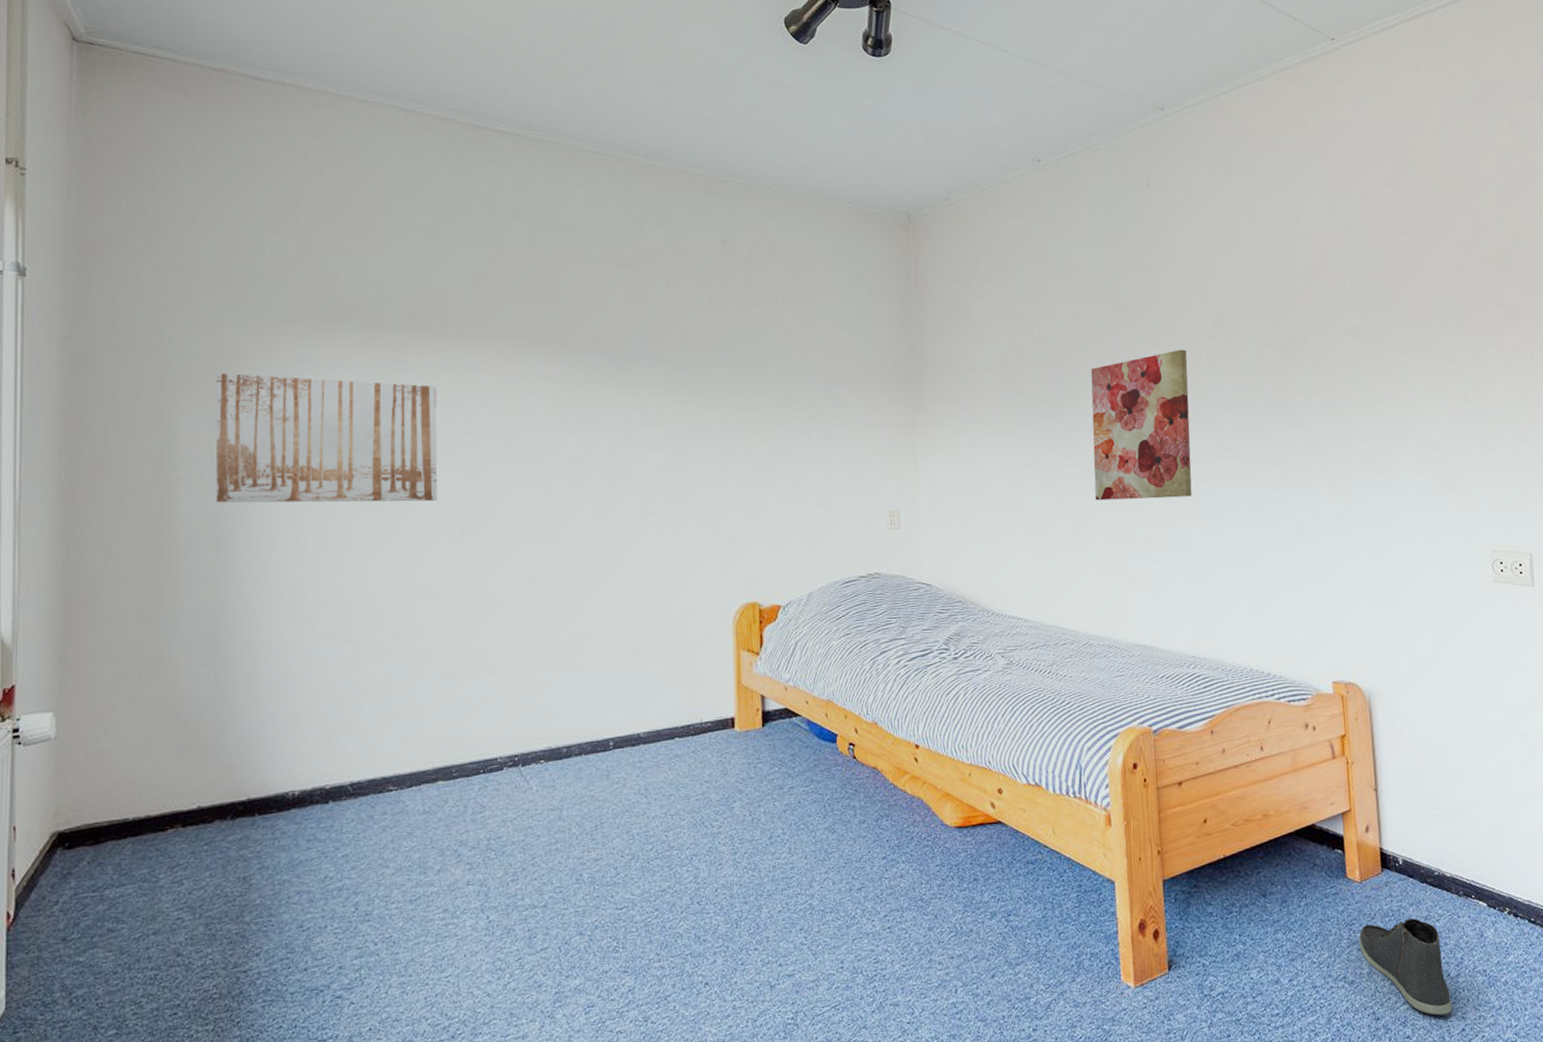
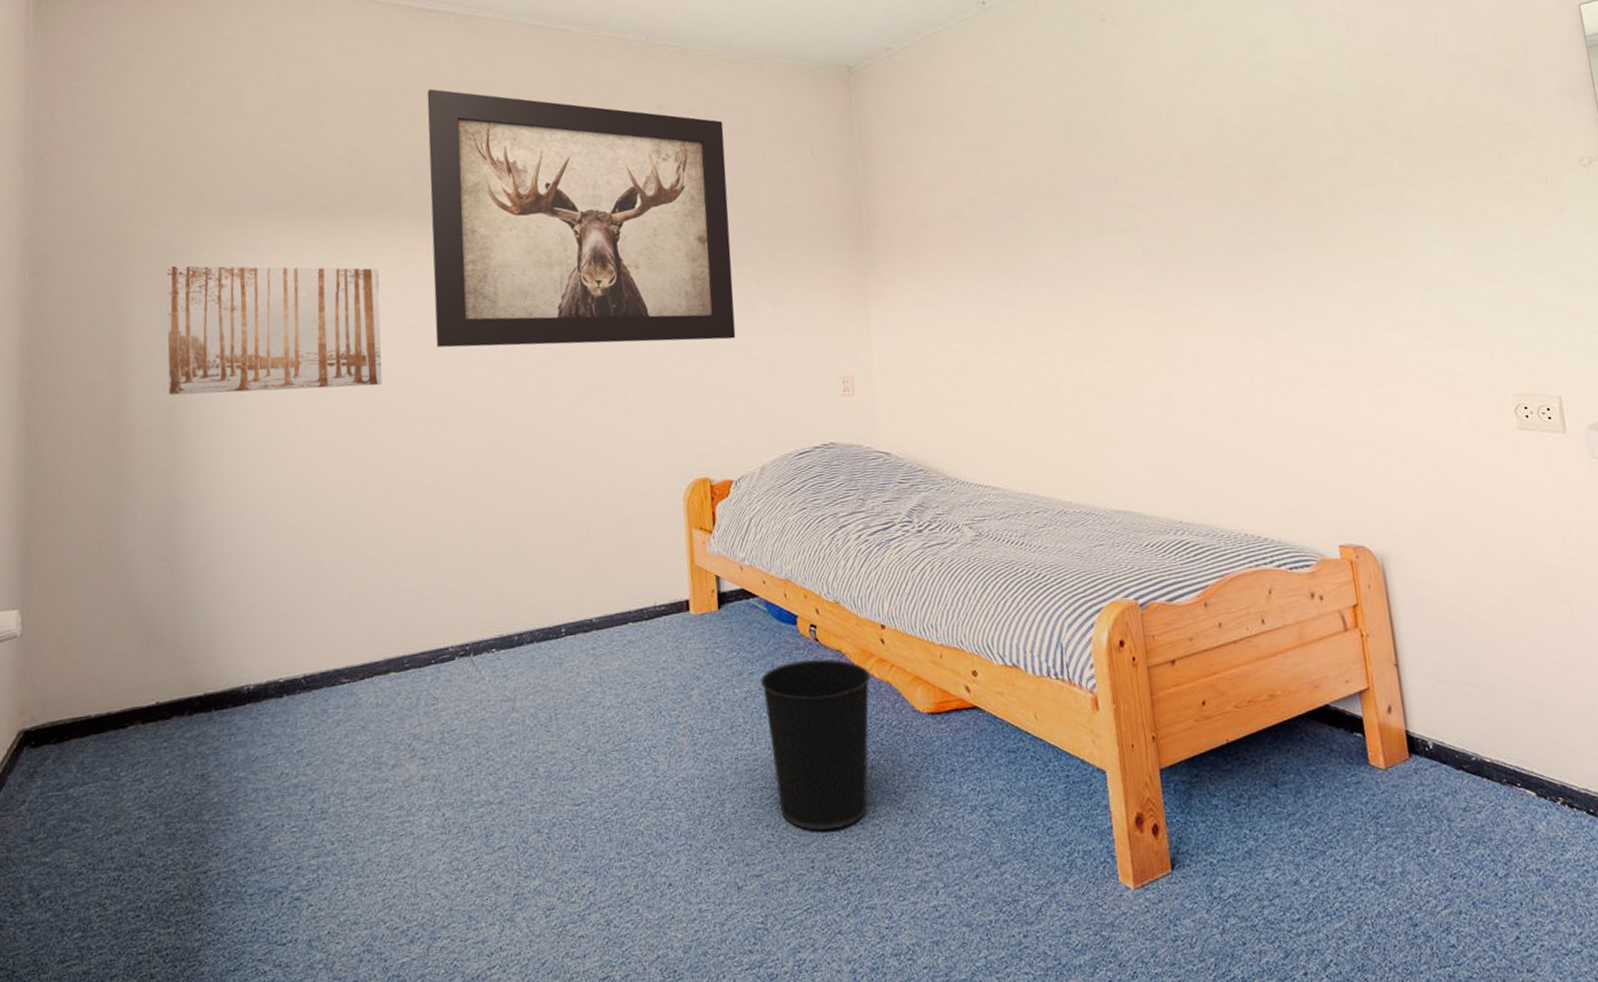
wall art: none [490,210,789,471] -> present [427,89,736,348]
wastebasket: none [799,775,904,934] -> present [759,659,871,831]
wall art: present [1090,349,1192,501] -> none [1050,191,1169,357]
sneaker: present [1359,918,1452,1016] -> none [1387,809,1503,922]

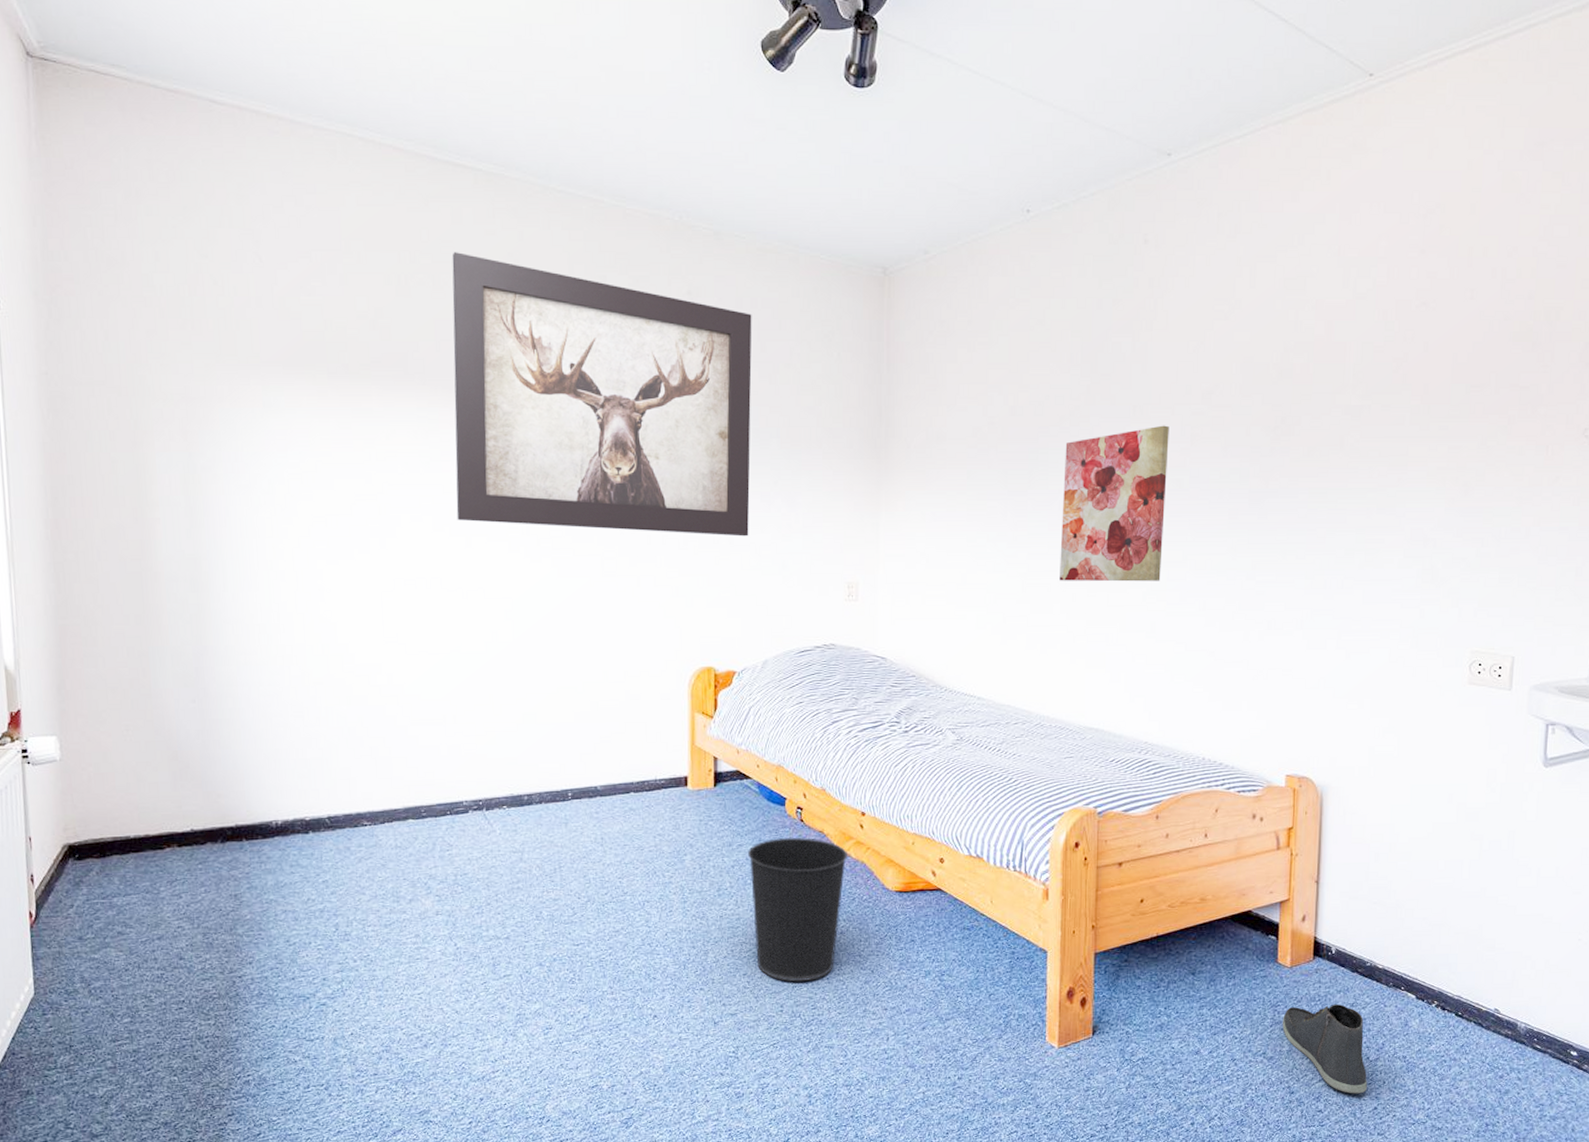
wall art: present [167,265,382,396] -> none [187,415,403,553]
wall art: none [1050,191,1169,357] -> present [1060,425,1169,582]
sneaker: none [1387,809,1503,922] -> present [1282,1003,1367,1094]

